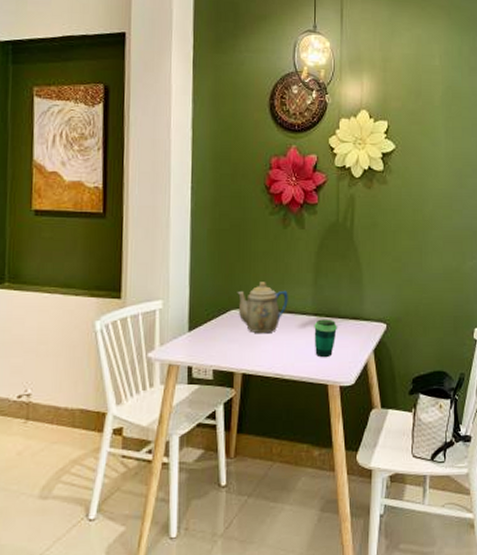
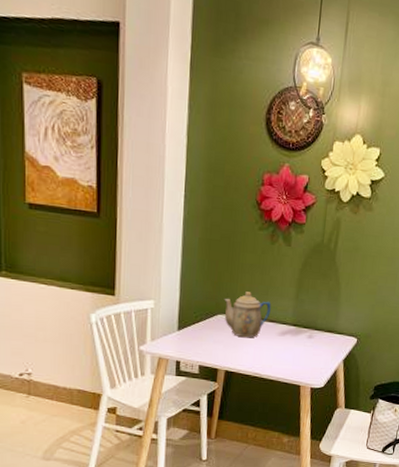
cup: present [314,319,337,358] -> none [291,329,313,363]

